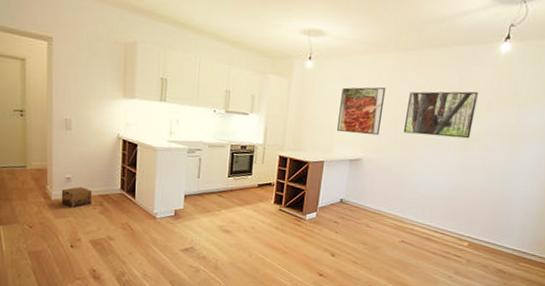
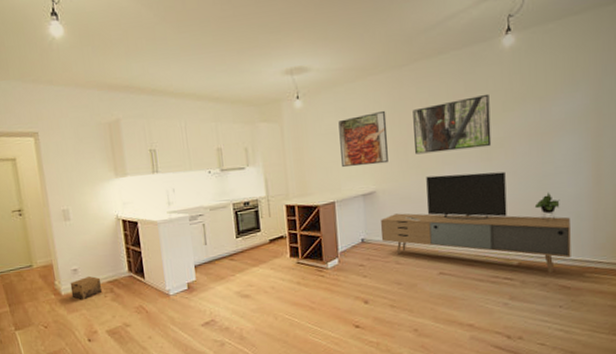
media console: none [357,154,519,257] -> present [380,171,571,273]

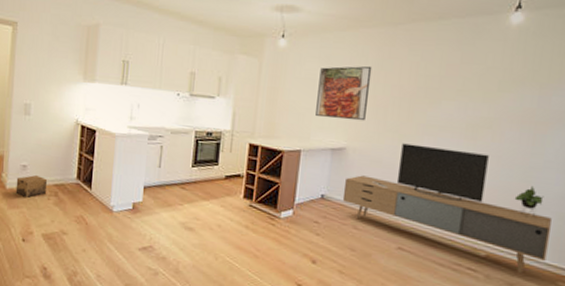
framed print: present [413,93,492,155] -> none [394,69,486,125]

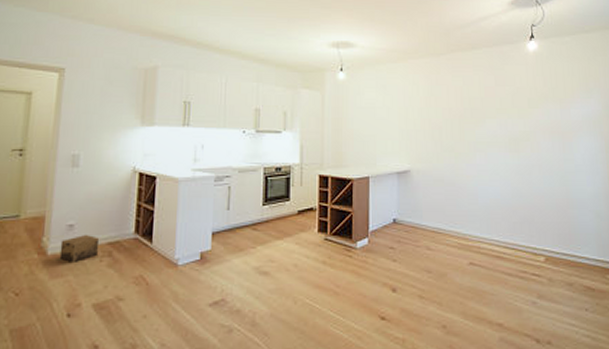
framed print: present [316,65,372,121] -> none [378,92,424,144]
media console: present [342,143,552,273] -> none [413,161,594,272]

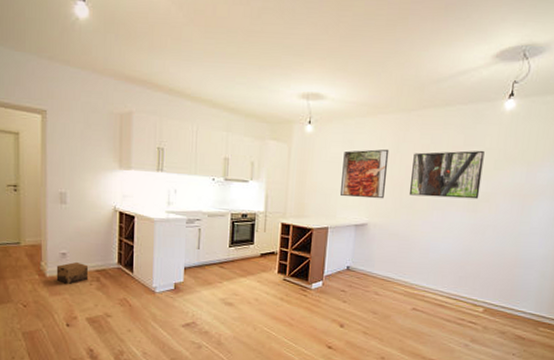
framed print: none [378,92,424,144] -> present [341,149,390,199]
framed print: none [448,89,519,139] -> present [409,150,485,199]

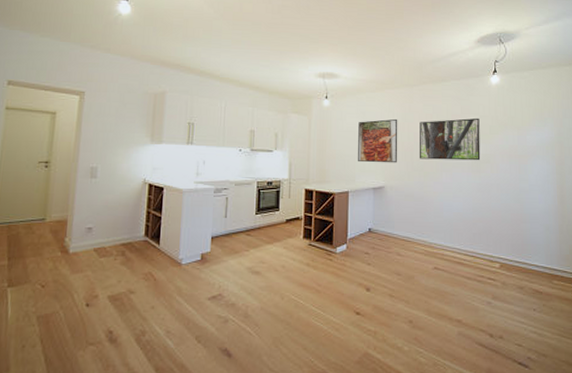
cardboard box: present [56,261,89,284] -> none [79,236,114,260]

